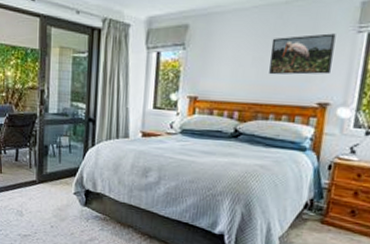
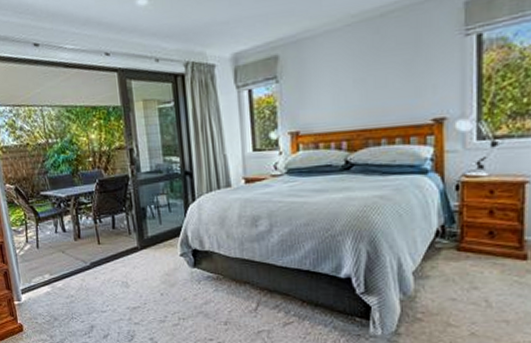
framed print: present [269,33,336,75] -> none [371,41,441,96]

